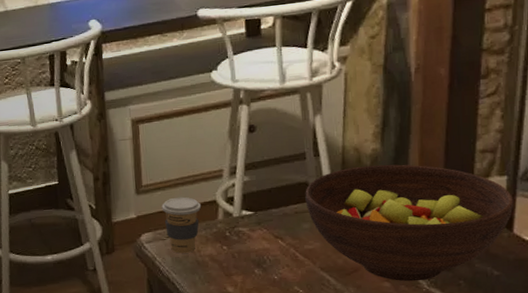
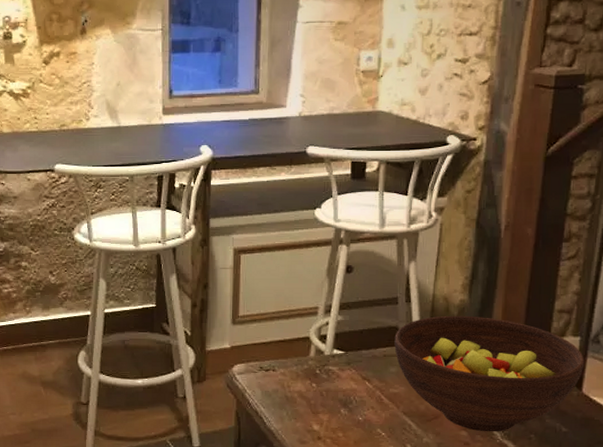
coffee cup: present [161,197,201,254] -> none [256,330,294,388]

